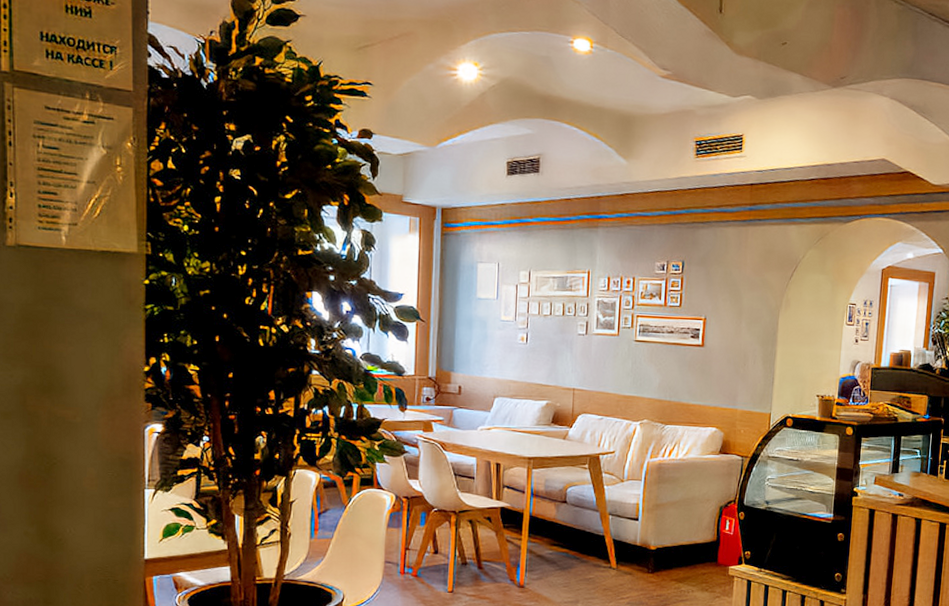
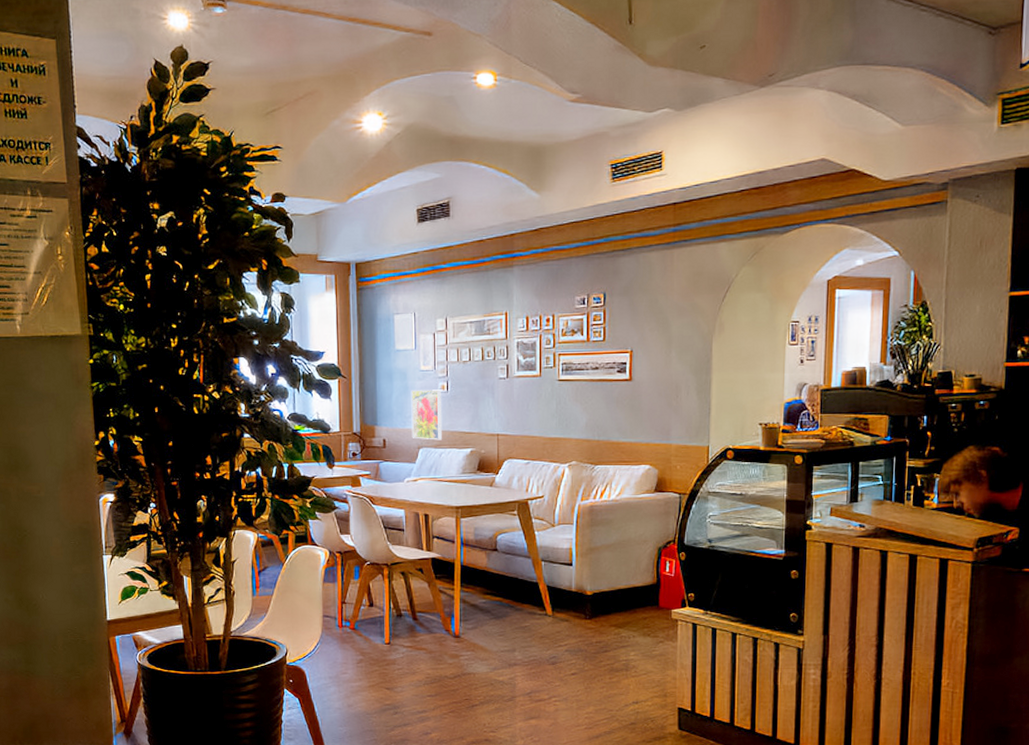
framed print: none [488,339,520,391] -> present [411,389,442,440]

